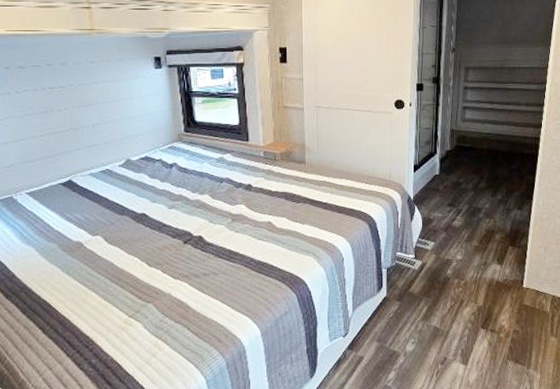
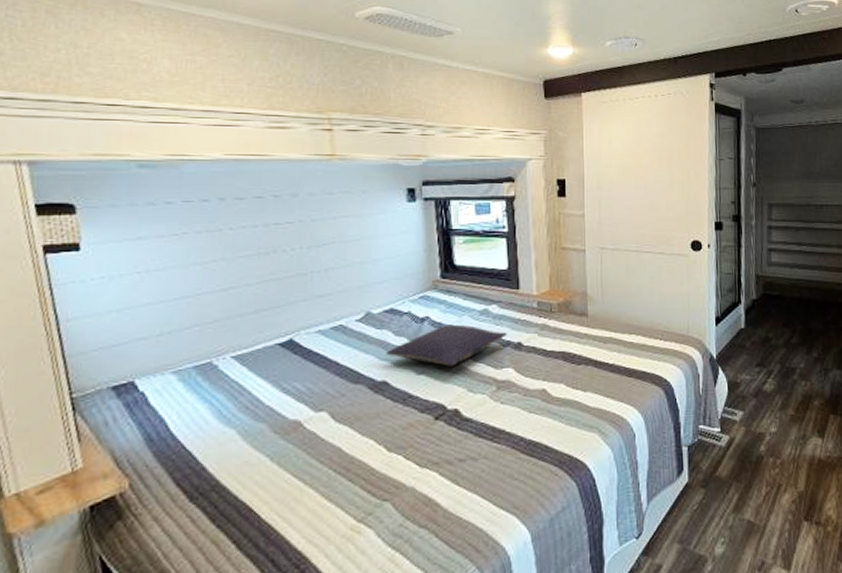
pillow: none [144,169,239,203] -> present [386,324,507,366]

